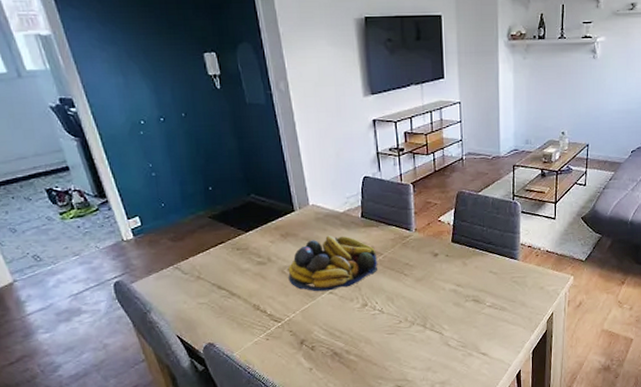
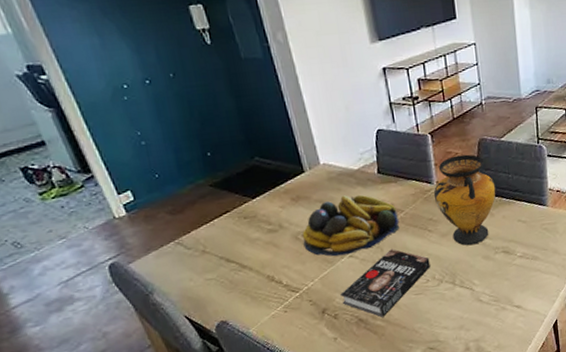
book: none [319,289,404,353] -> present [340,249,431,317]
vase: none [411,205,470,292] -> present [433,154,496,246]

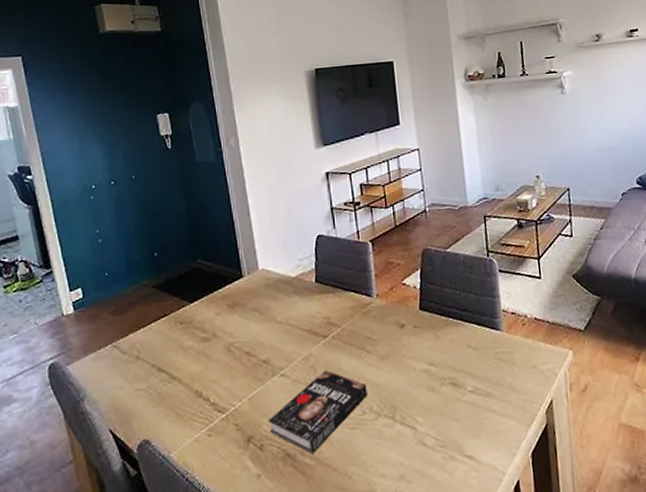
fruit bowl: present [302,195,399,257] -> none [234,304,336,374]
vase: present [433,154,496,246] -> none [373,265,442,373]

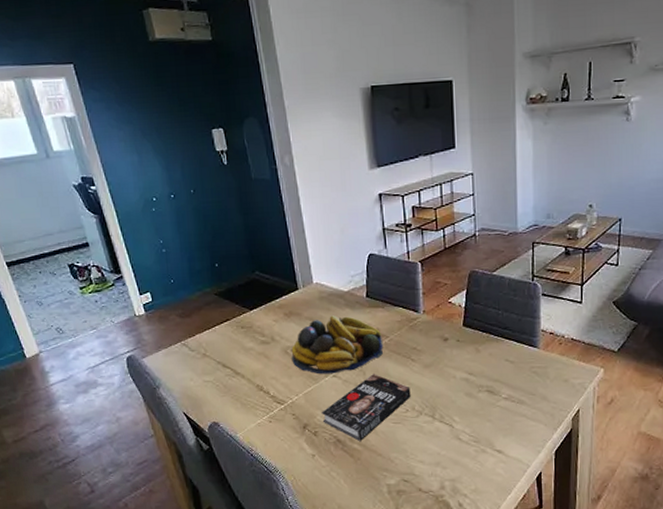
fruit bowl: none [234,304,336,374] -> present [291,315,384,375]

